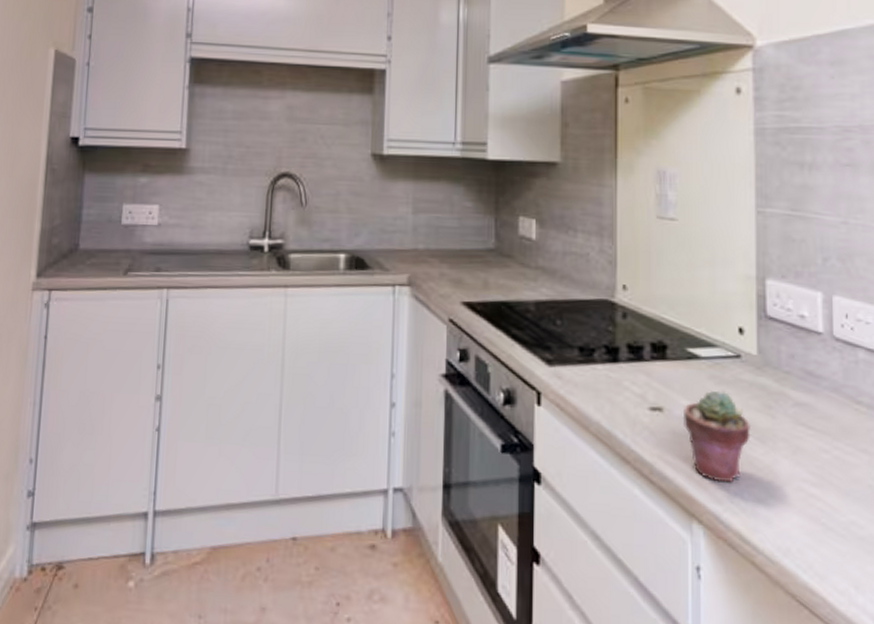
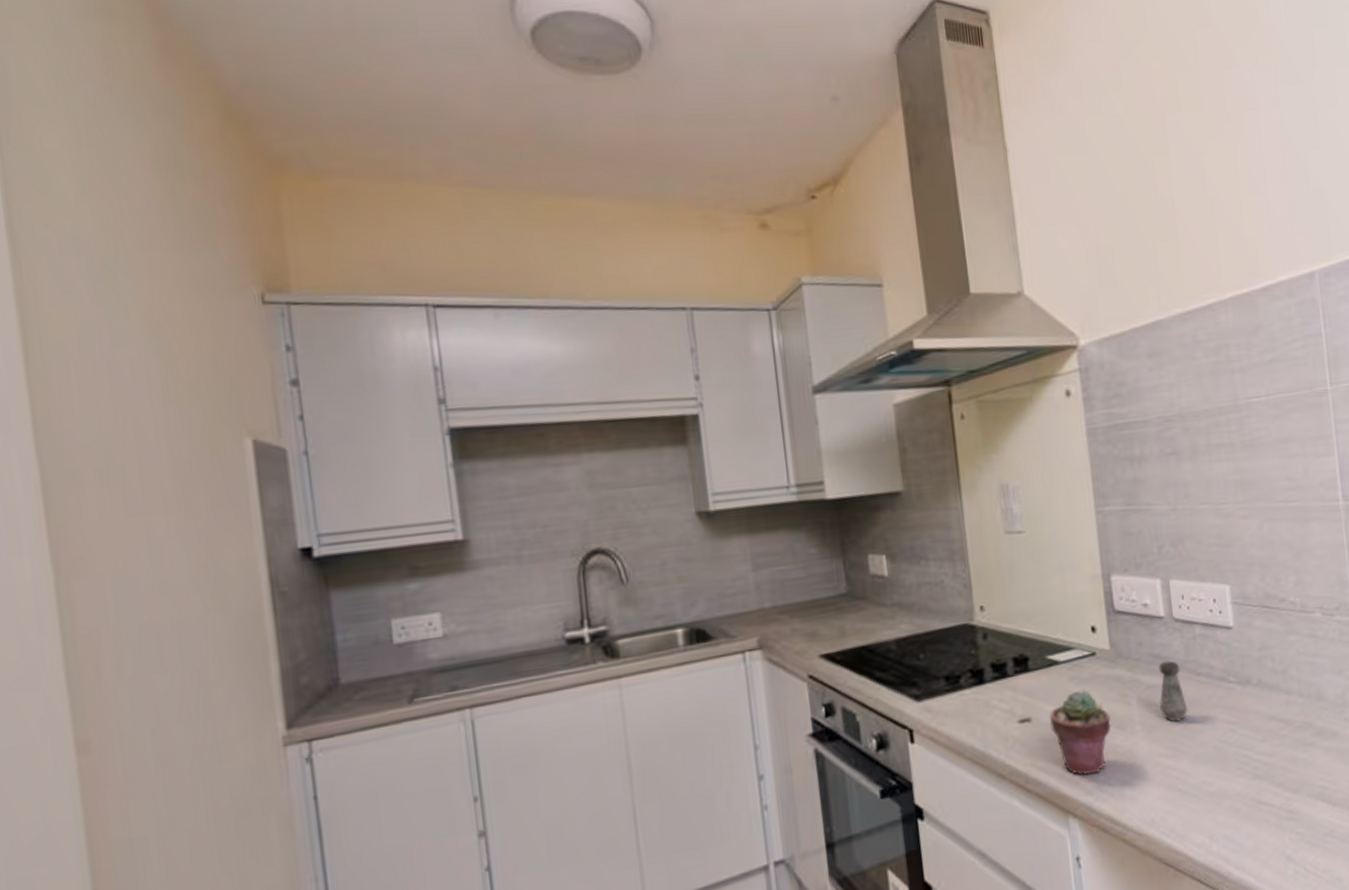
salt shaker: none [808,380,842,449] -> present [1158,660,1188,722]

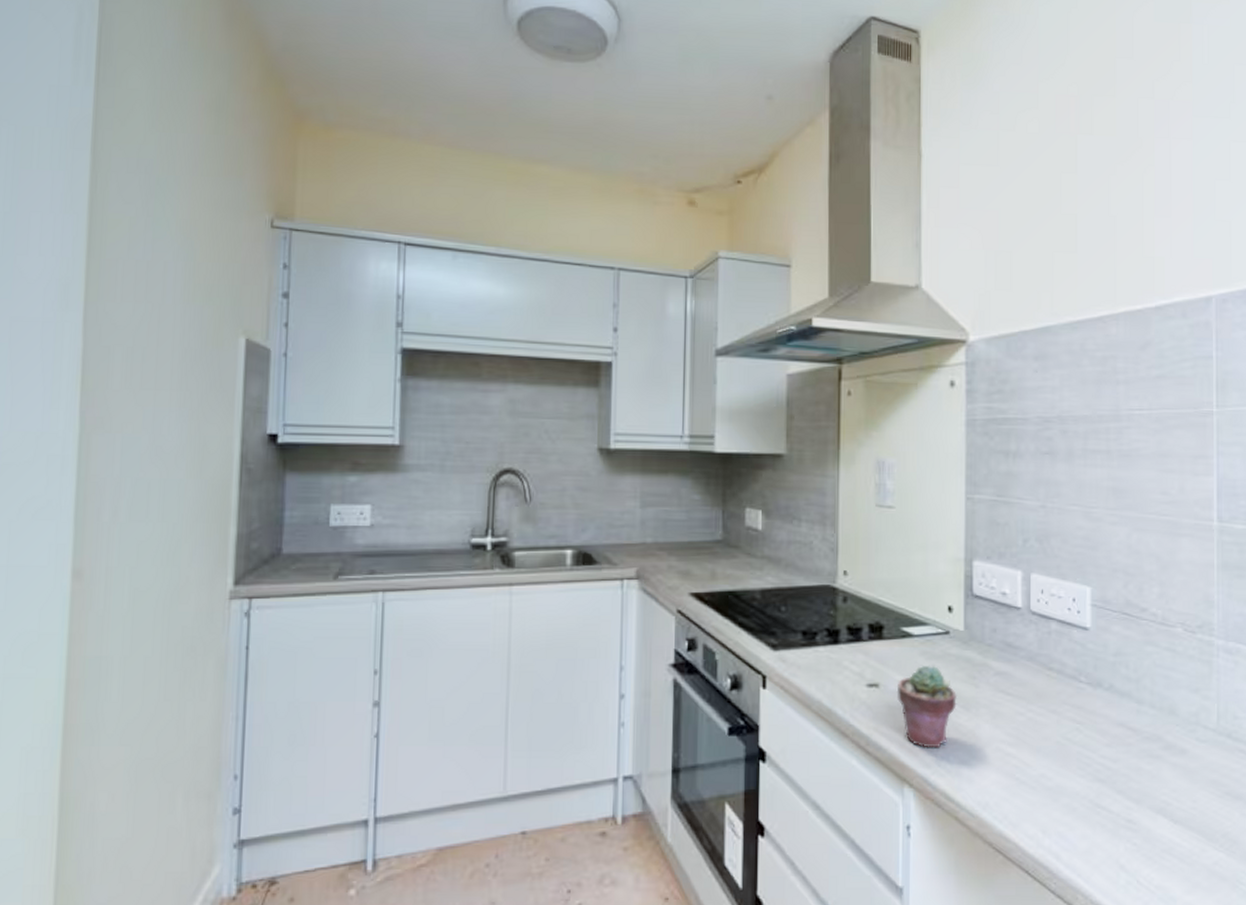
salt shaker: present [1158,660,1188,722] -> none [1006,651,1035,711]

